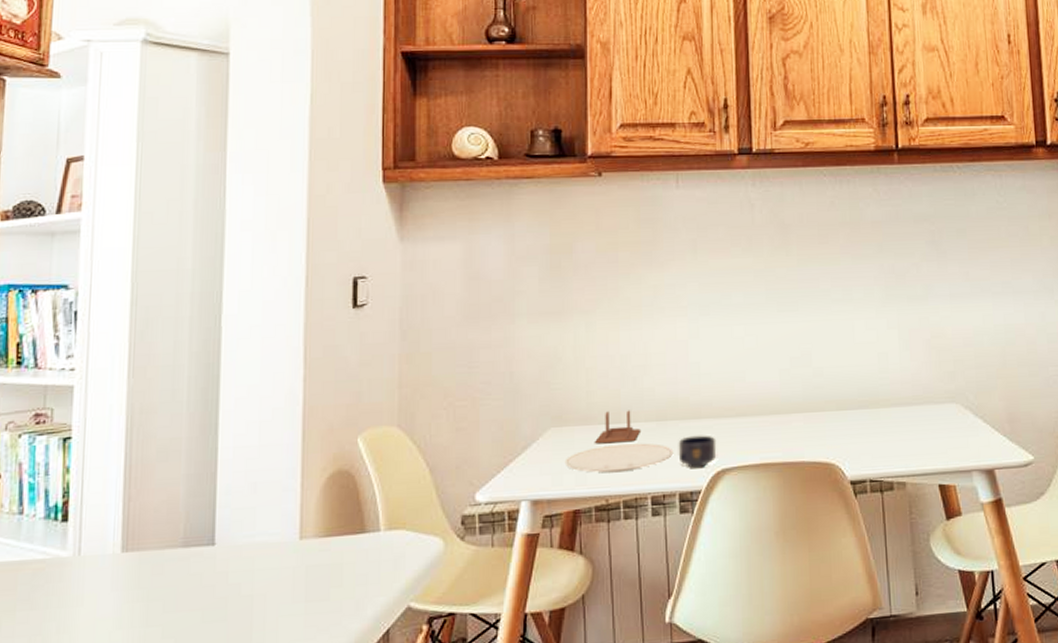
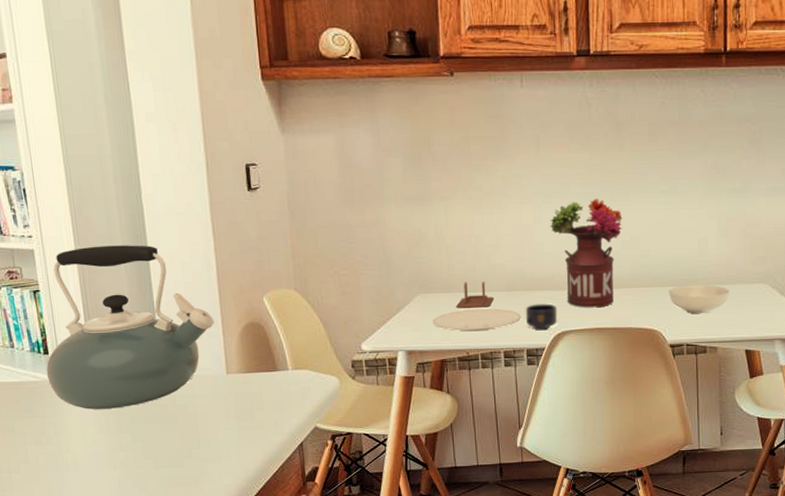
kettle: none [60,376,292,596] -> present [46,245,214,409]
flower arrangement: none [708,309,791,439] -> present [550,199,623,308]
bowl: none [846,406,917,443] -> present [668,285,730,314]

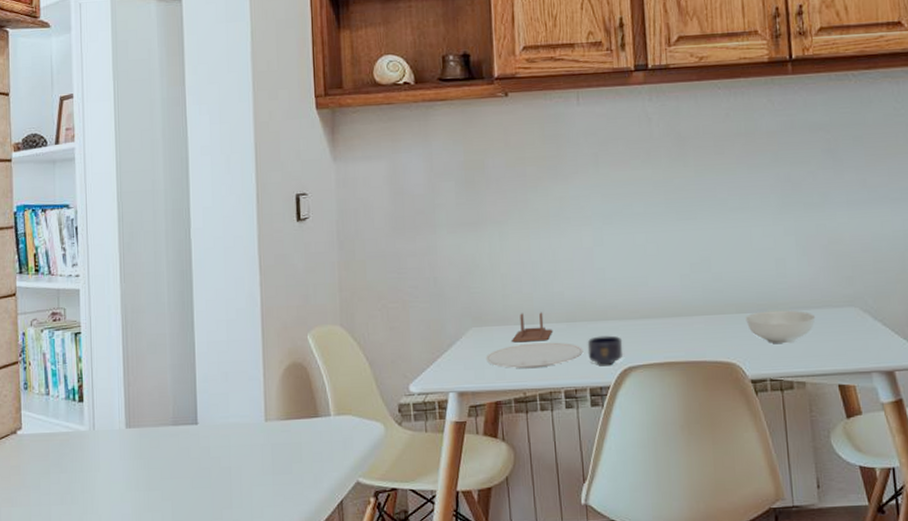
kettle: present [46,245,214,409] -> none [79,281,255,463]
flower arrangement: present [550,199,623,308] -> none [612,218,691,340]

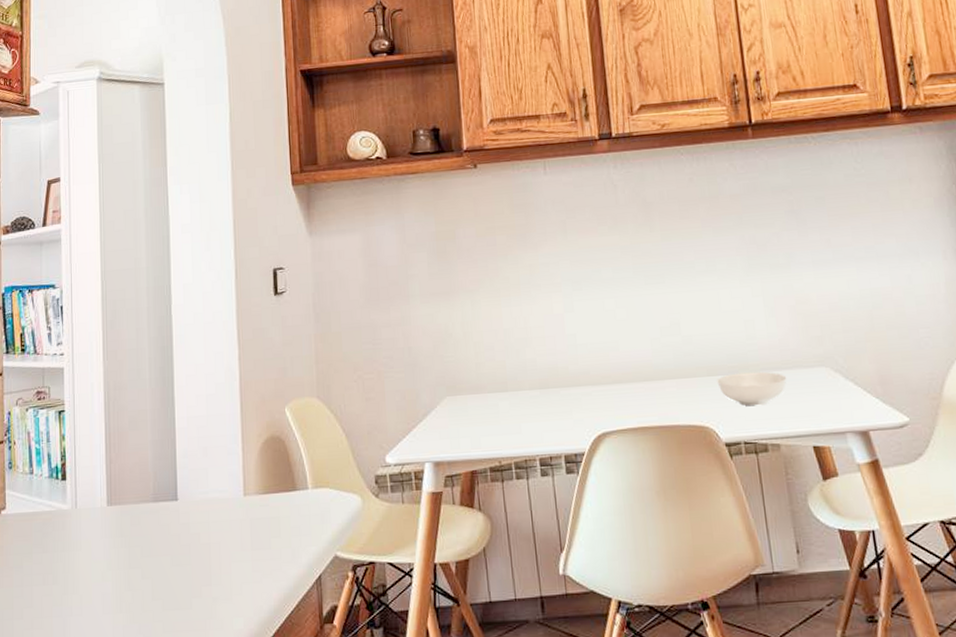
plate: present [485,342,584,369] -> none [460,409,557,437]
napkin holder: present [512,312,552,343] -> none [486,379,526,411]
mug: present [587,335,623,365] -> none [560,401,597,432]

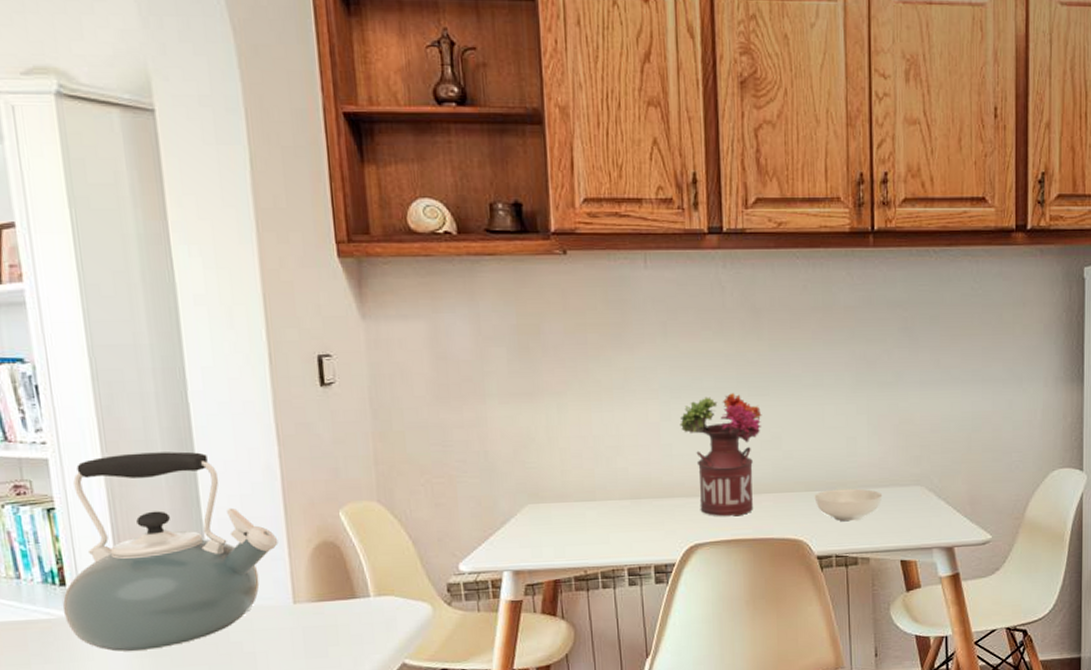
kettle: none [61,357,234,542] -> present [63,451,278,652]
flower arrangement: none [582,282,660,405] -> present [680,393,762,517]

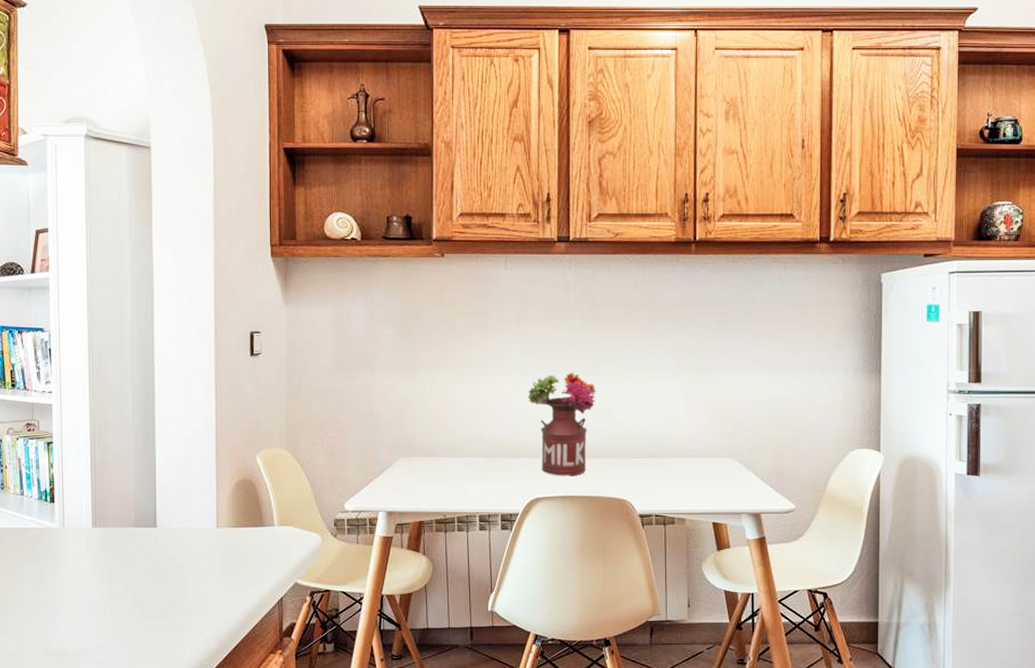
kettle: present [63,451,278,652] -> none [50,403,209,557]
bowl: present [814,488,883,522] -> none [638,457,698,486]

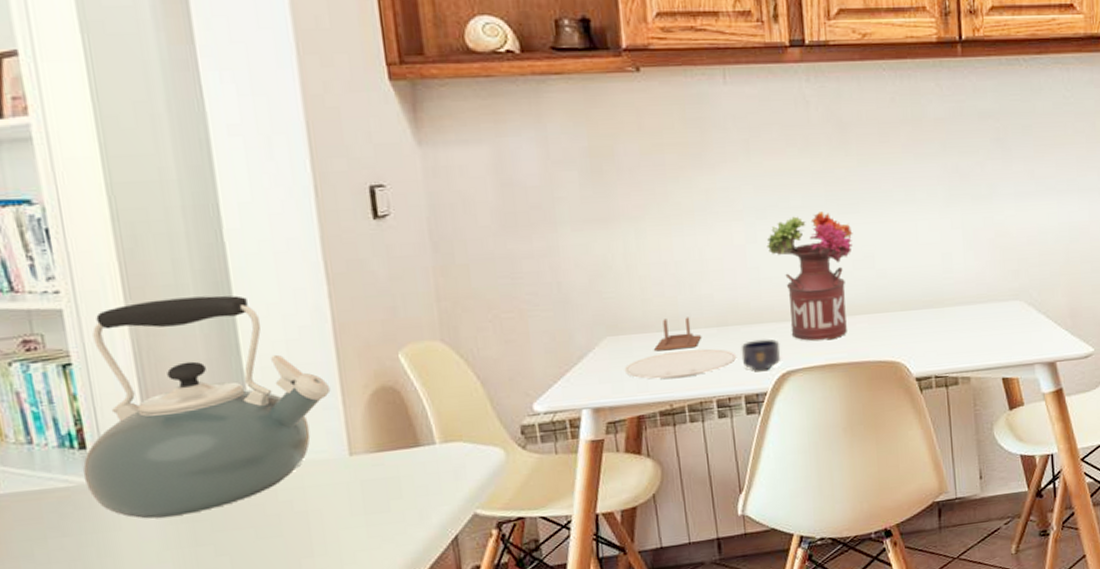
kettle: none [50,403,209,557] -> present [83,295,331,519]
plate: none [412,473,498,495] -> present [624,348,737,379]
napkin holder: none [436,447,471,472] -> present [654,317,701,351]
mug: none [501,470,532,495] -> present [741,338,781,371]

